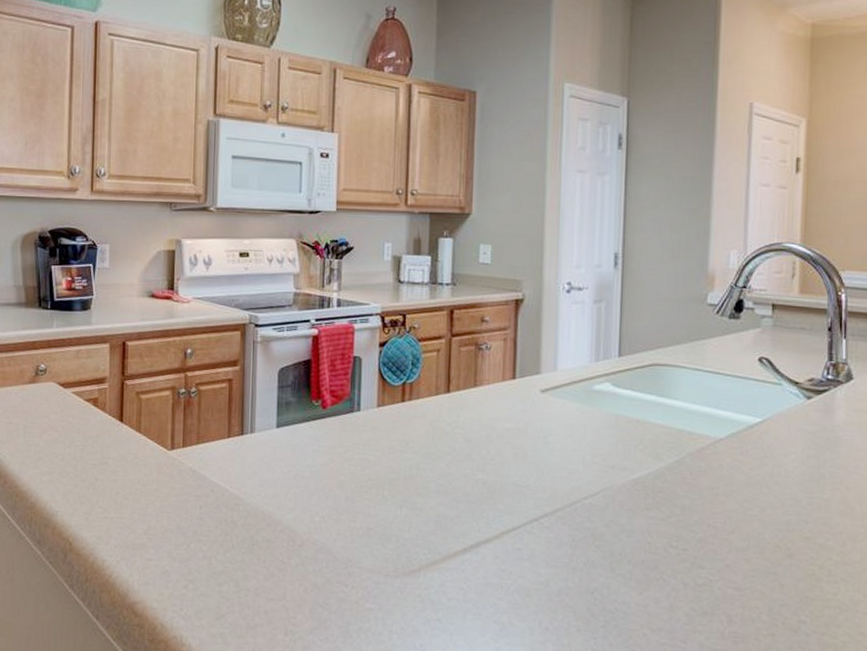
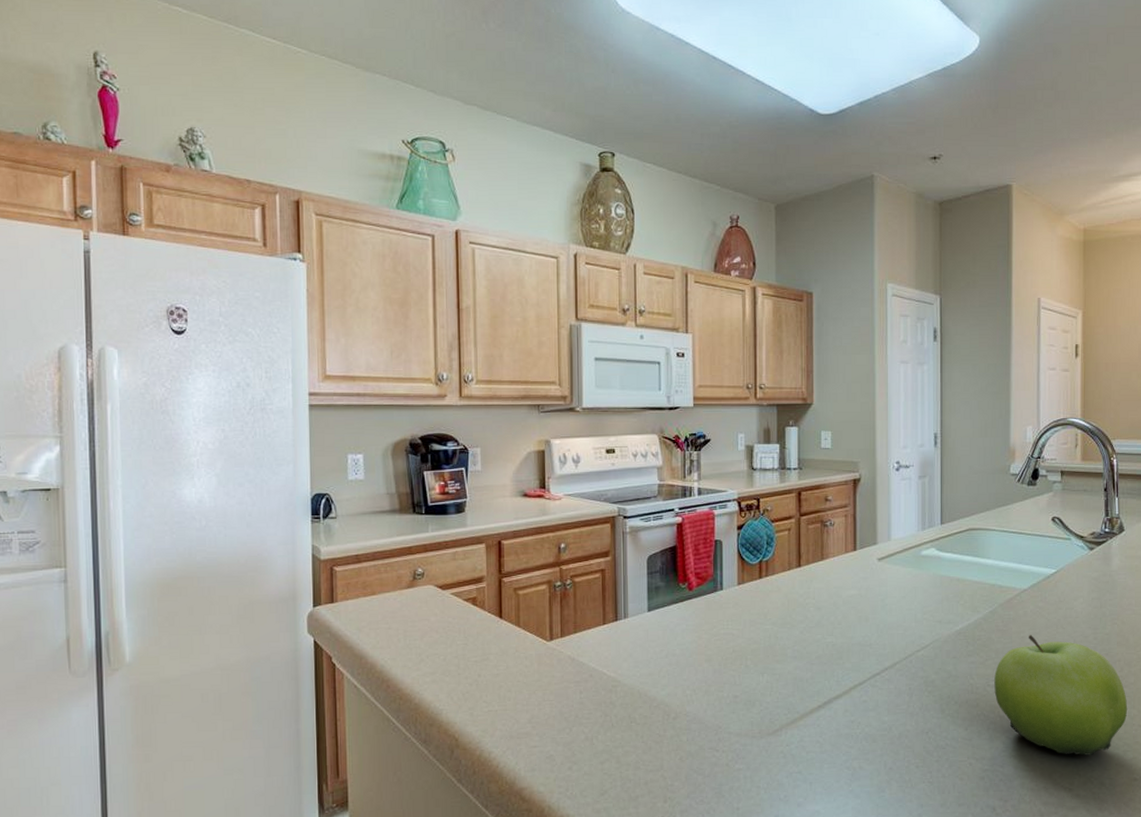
fruit: none [677,492,850,643] -> present [994,634,1128,756]

